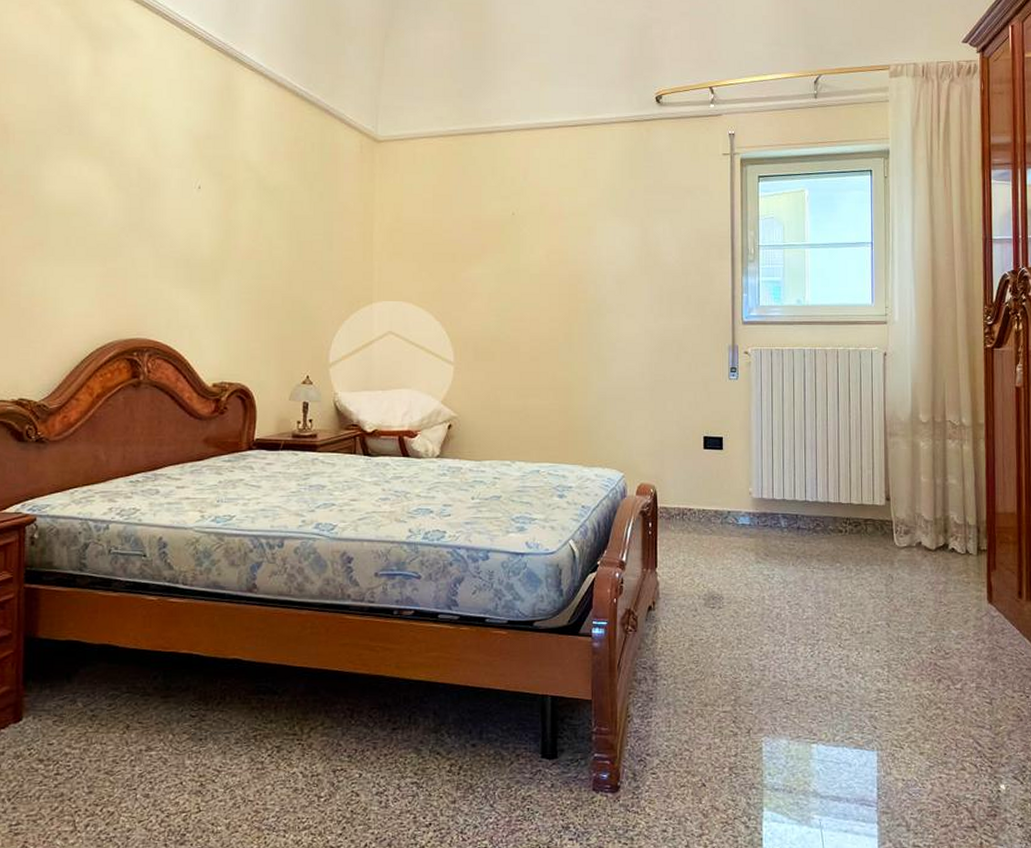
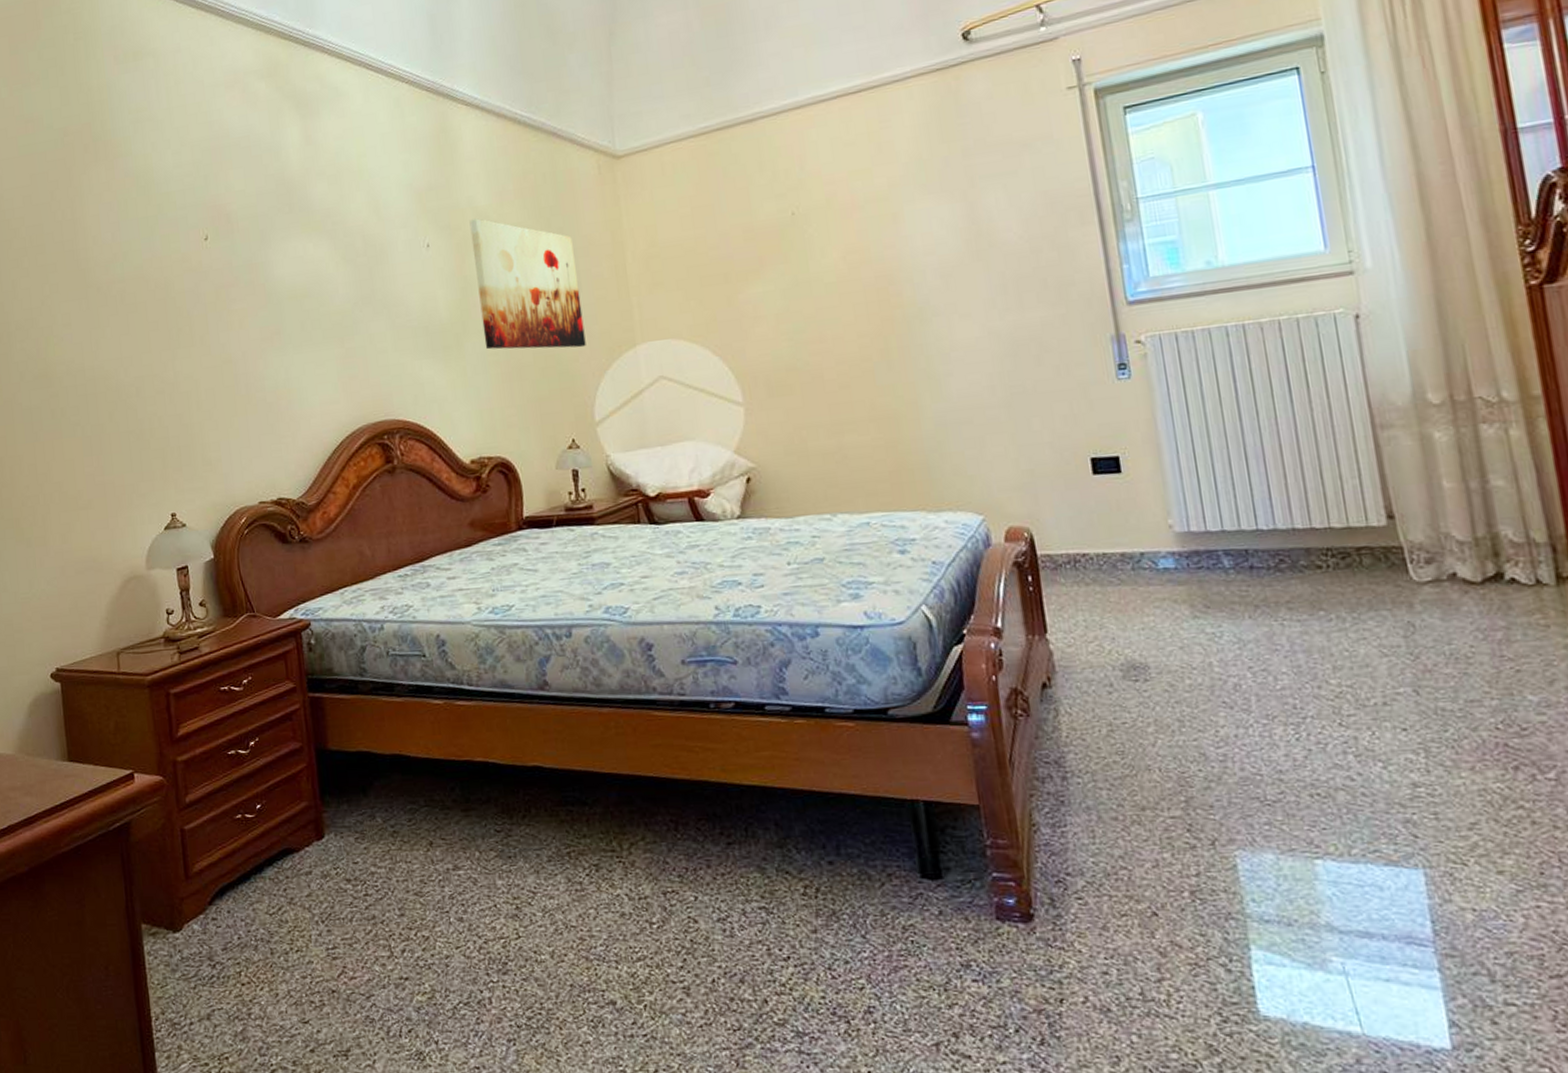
wall art: none [240,171,331,298] -> present [469,218,586,350]

